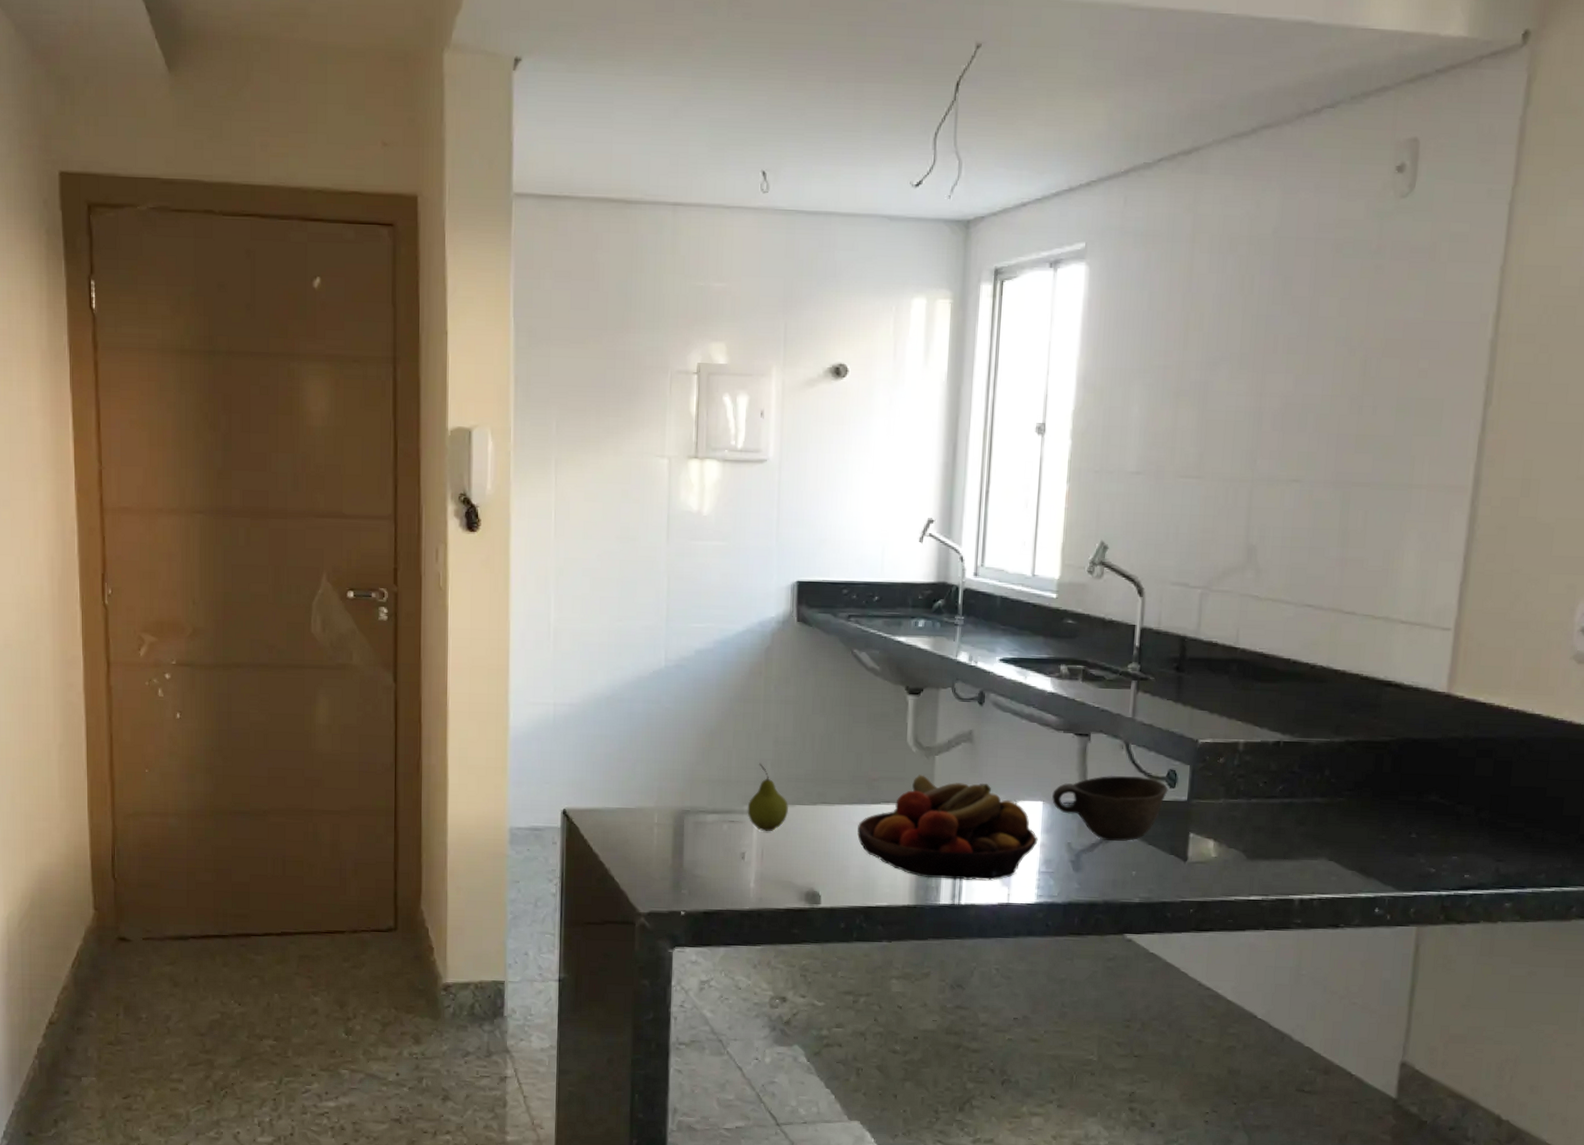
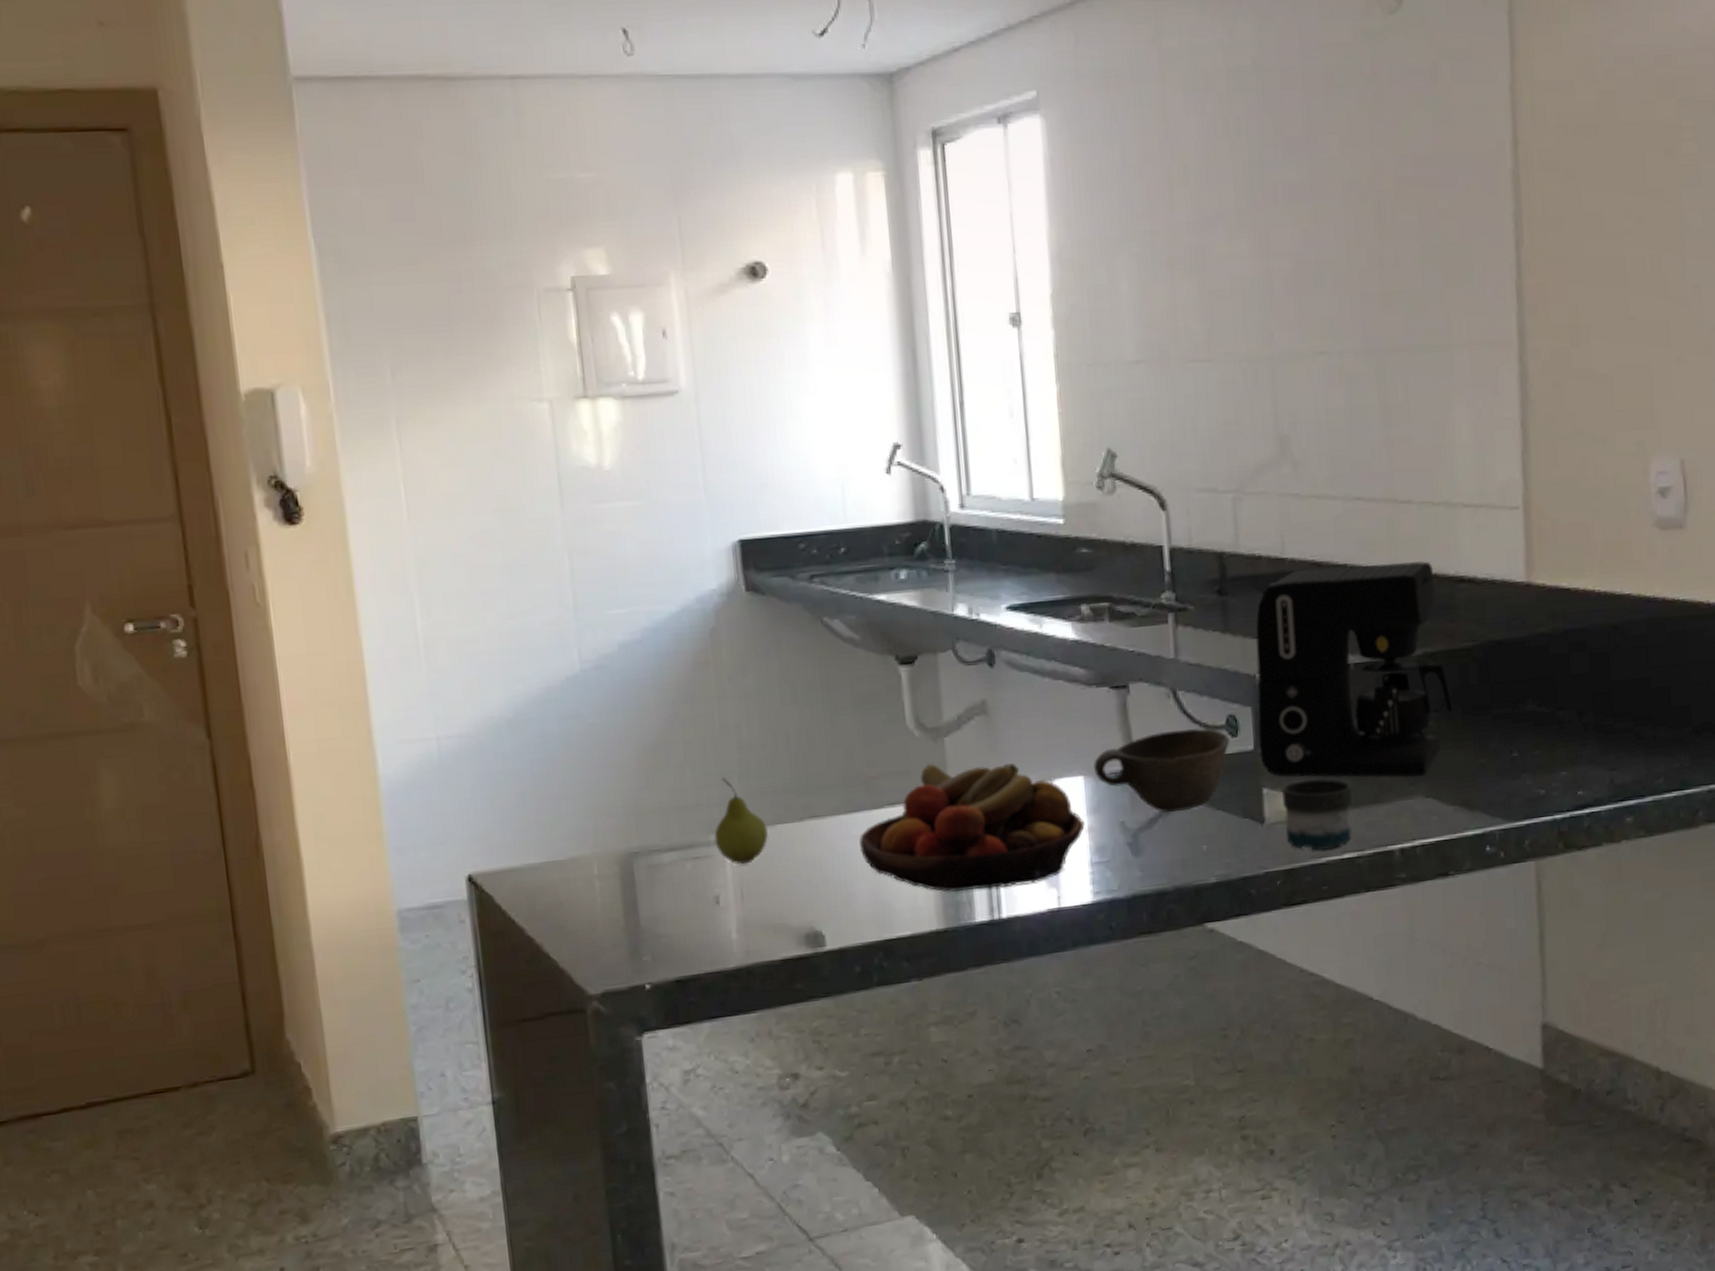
coffee maker: none [1191,658,1366,842] -> present [1255,561,1453,778]
mug: none [1204,831,1266,891] -> present [1282,778,1353,851]

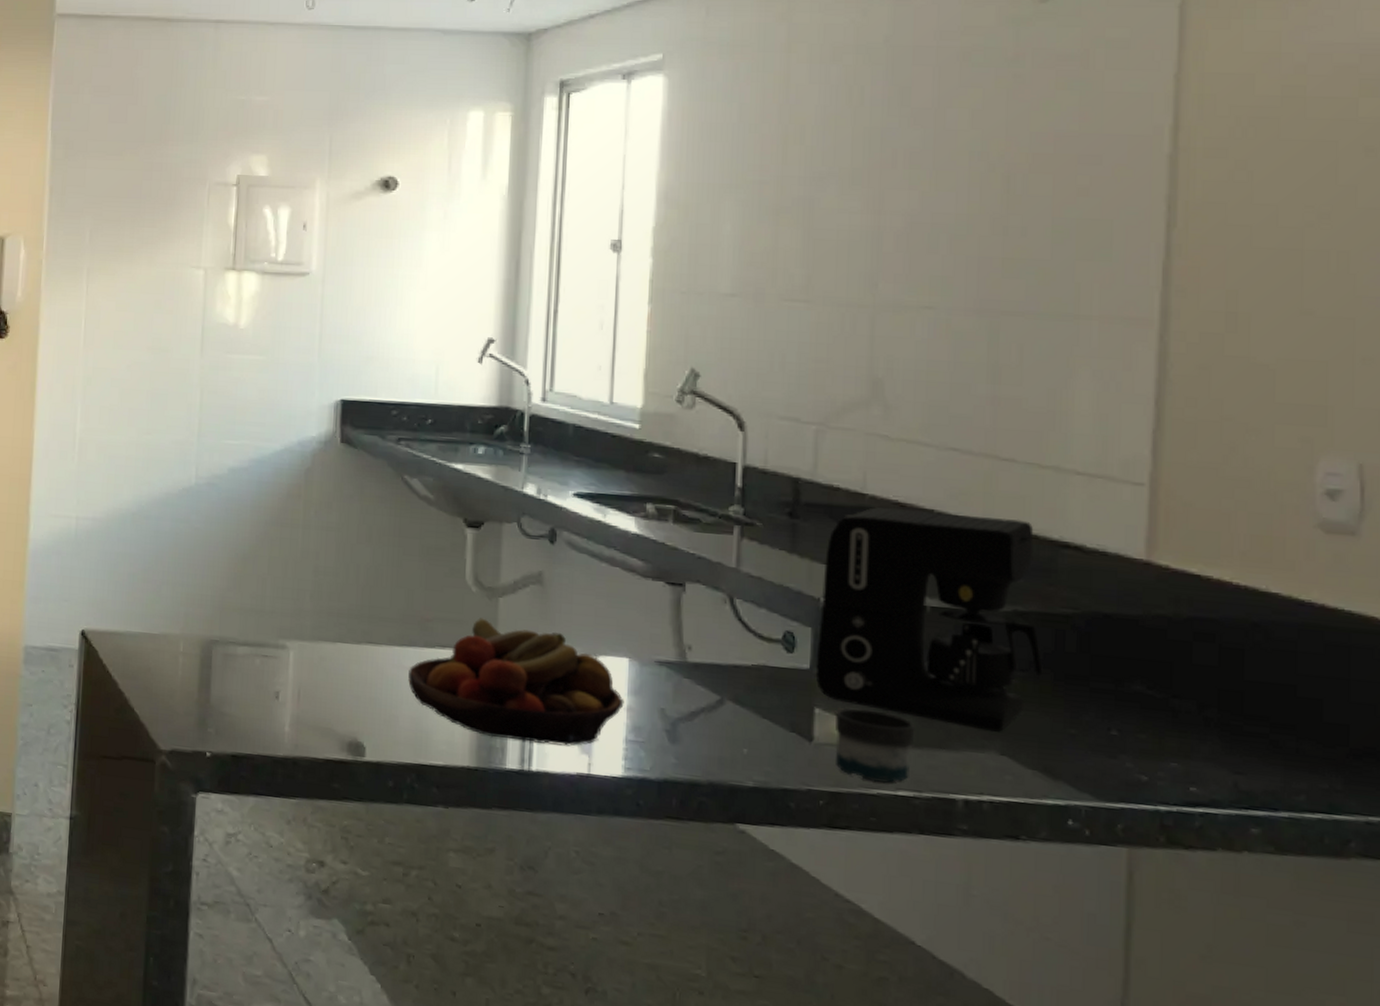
fruit: present [714,777,769,865] -> none [282,593,330,671]
bowl: present [1094,727,1230,813] -> none [640,633,785,712]

